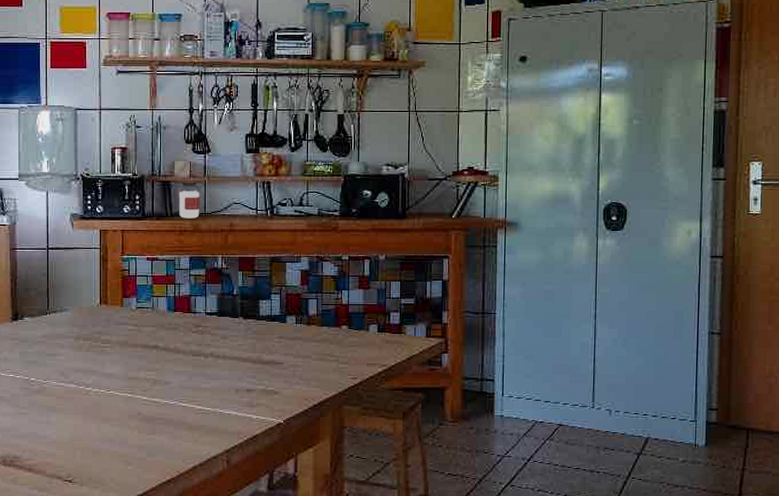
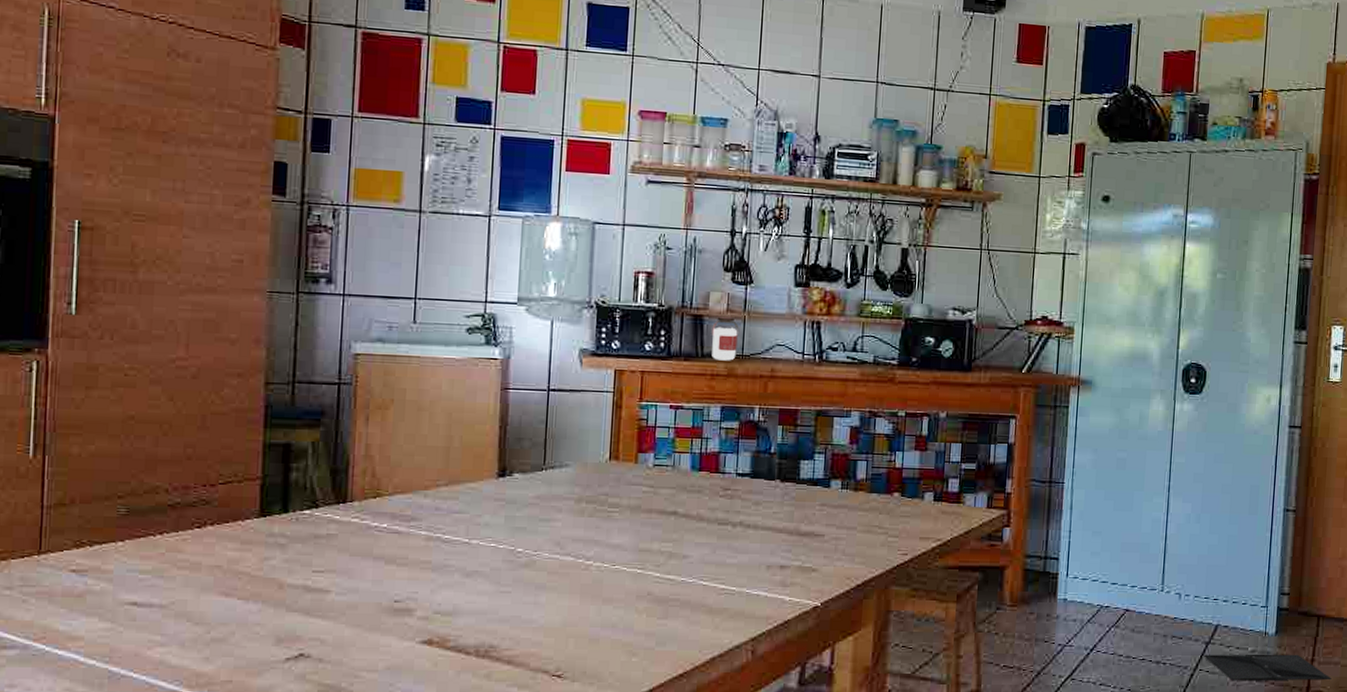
door mat: none [635,463,763,488] -> present [1203,654,1332,681]

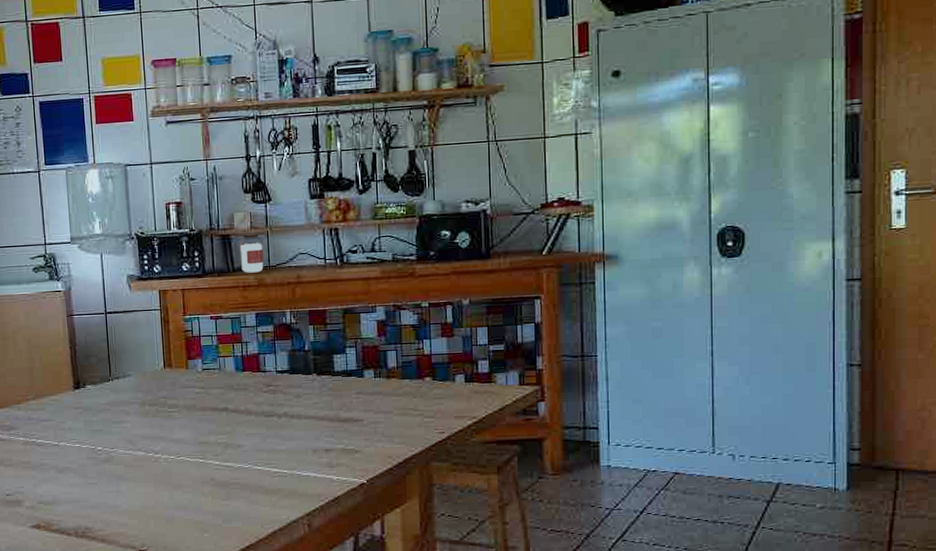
door mat: present [1203,654,1332,681] -> none [764,509,918,537]

